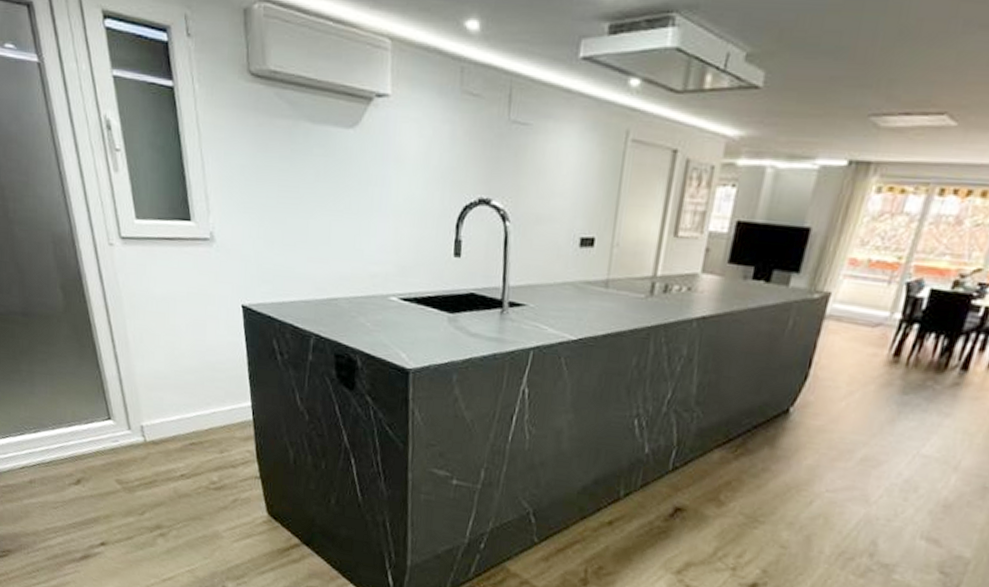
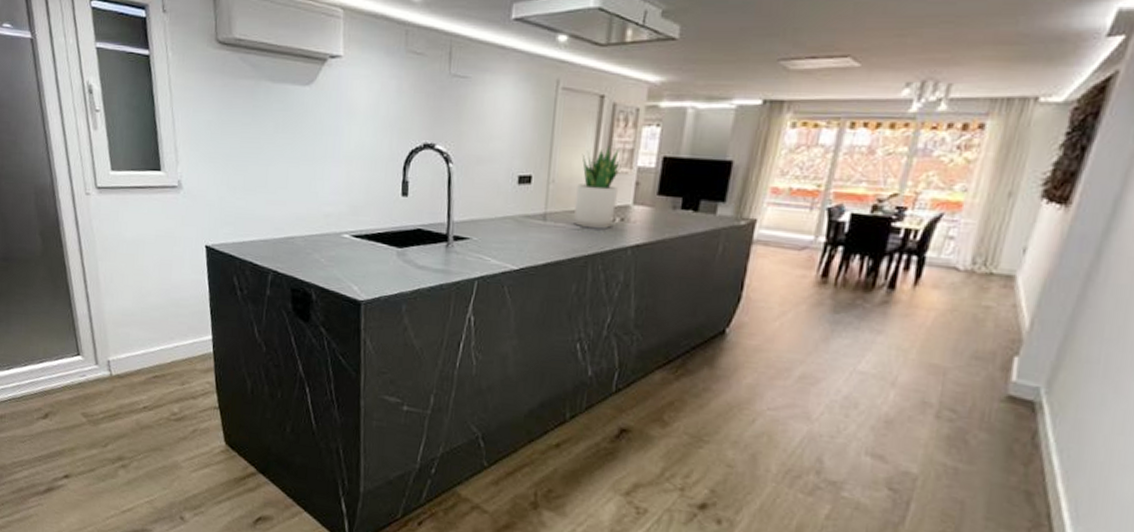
planter: none [637,207,693,299] -> present [574,146,623,229]

